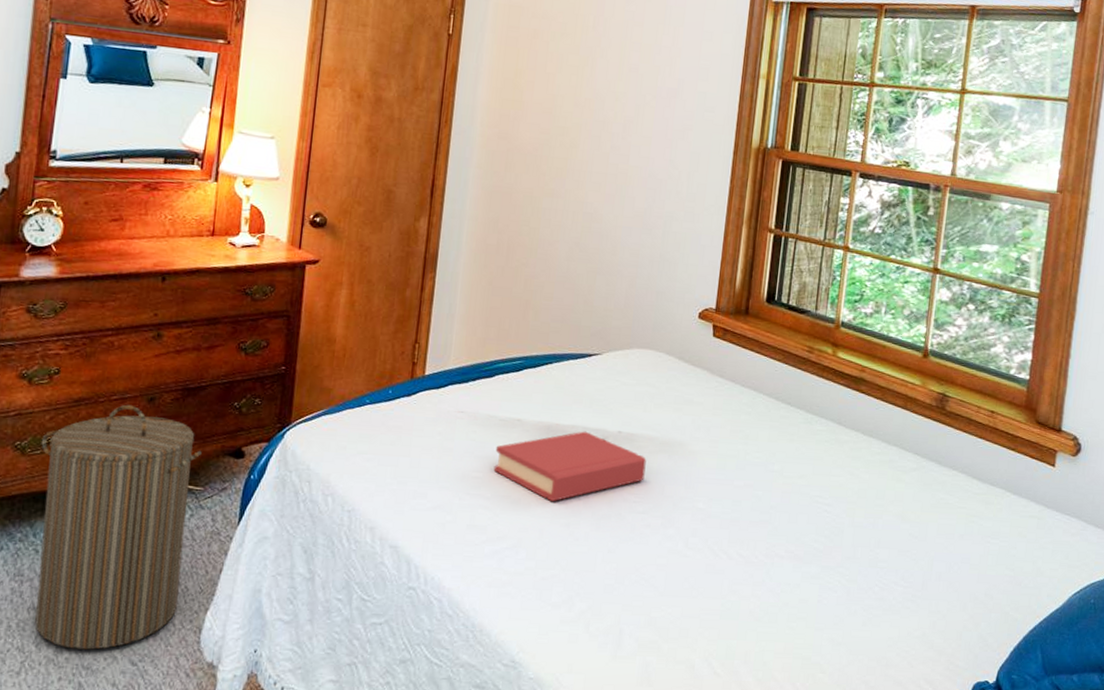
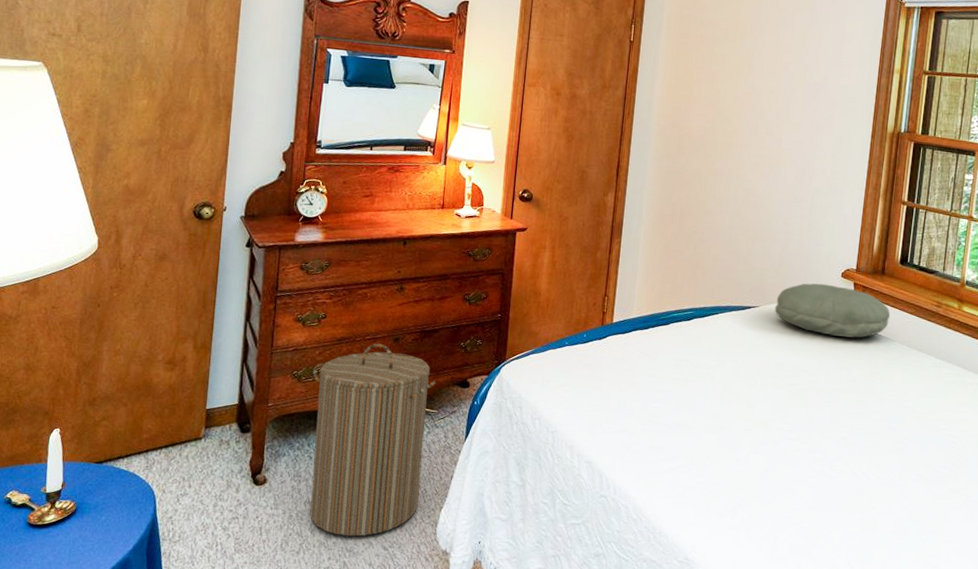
hardback book: present [493,431,647,502] -> none [669,370,797,429]
pillow: none [619,325,755,391] -> present [774,283,891,338]

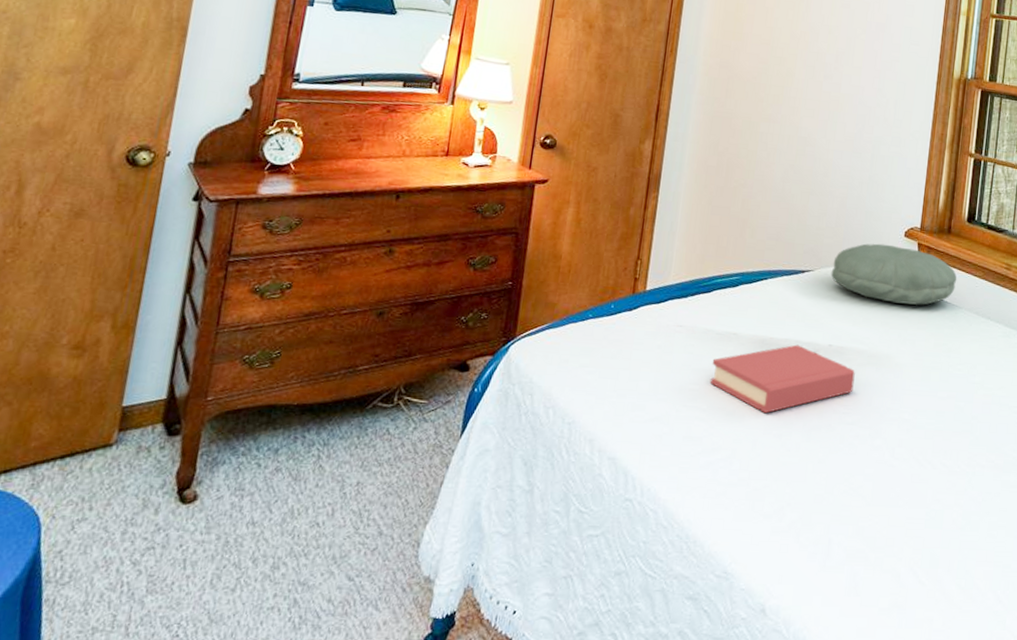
laundry hamper: present [310,343,436,537] -> none [253,318,428,565]
hardback book: none [669,370,797,429] -> present [709,344,855,414]

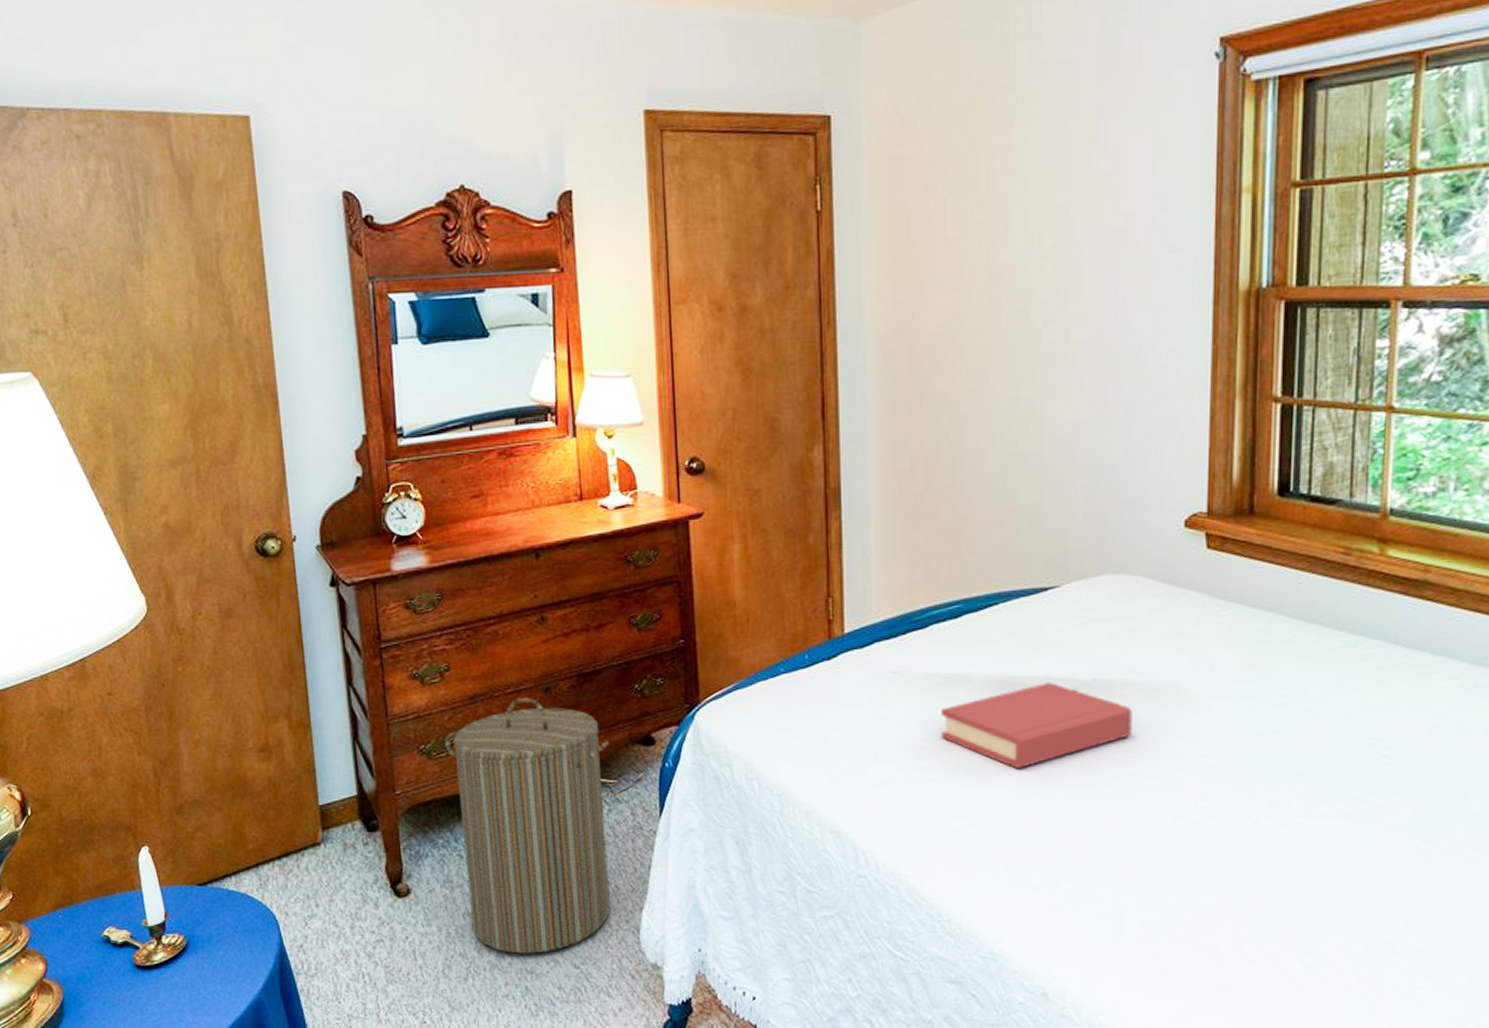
laundry hamper: none [253,318,428,565] -> present [444,697,611,954]
pillow: present [830,243,957,306] -> none [1084,540,1269,617]

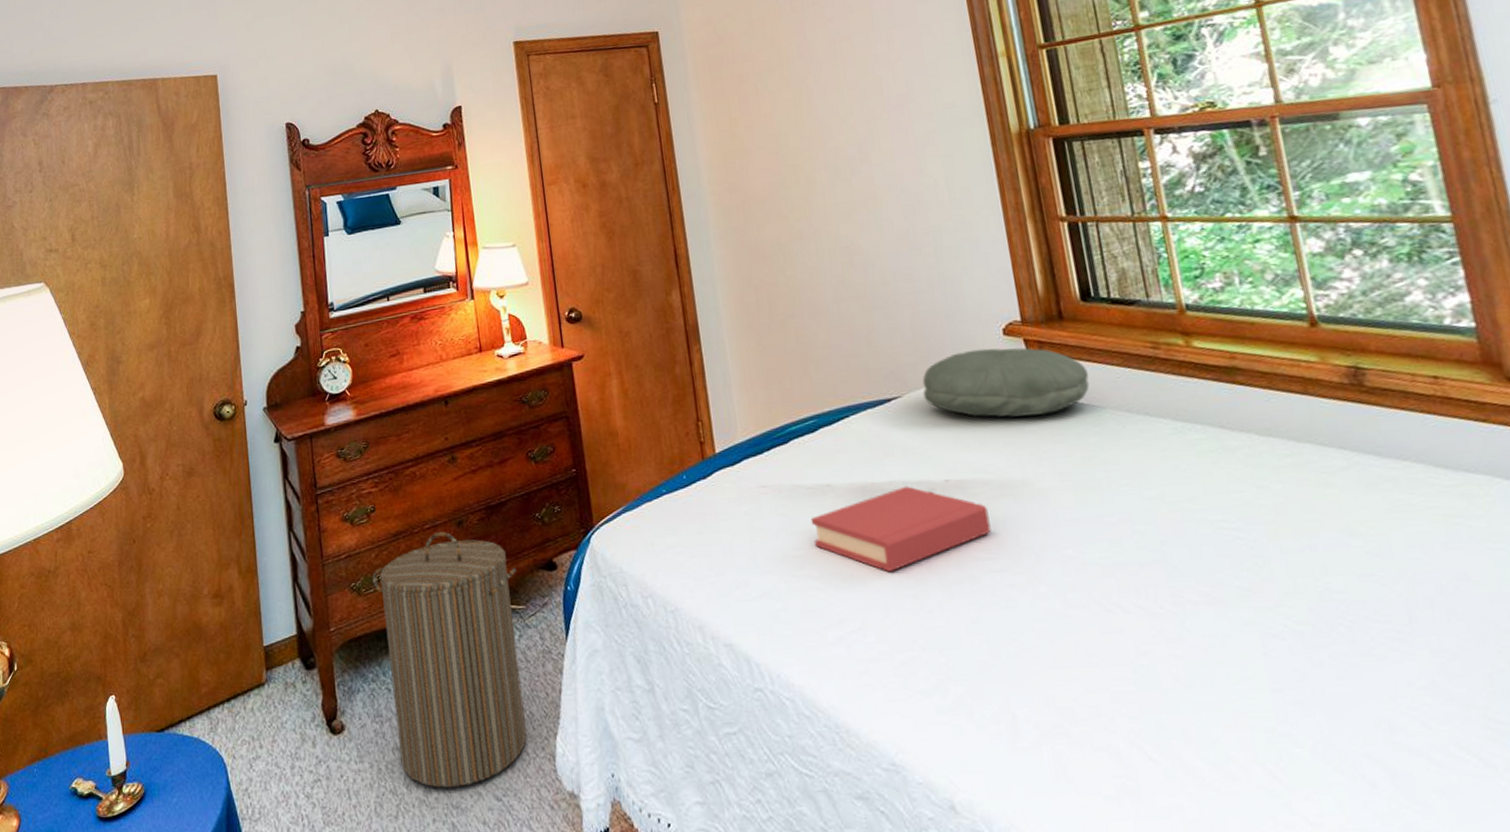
pillow: none [1084,540,1269,617] -> present [922,347,1090,417]

